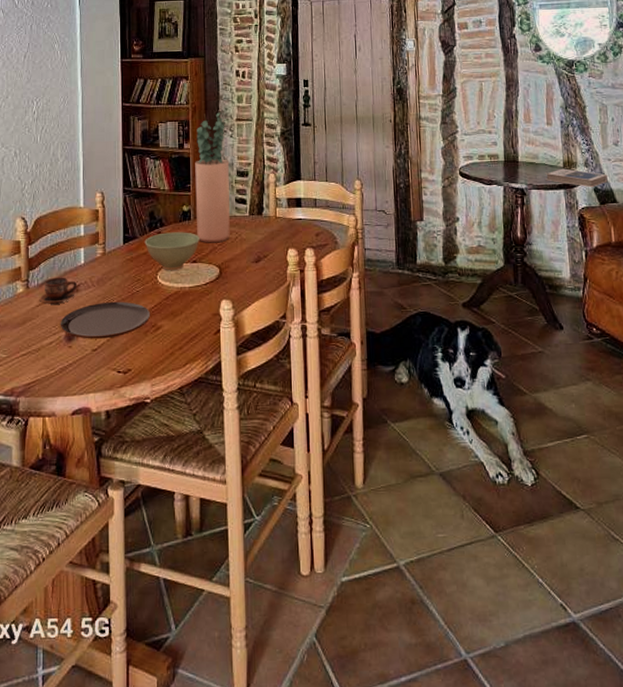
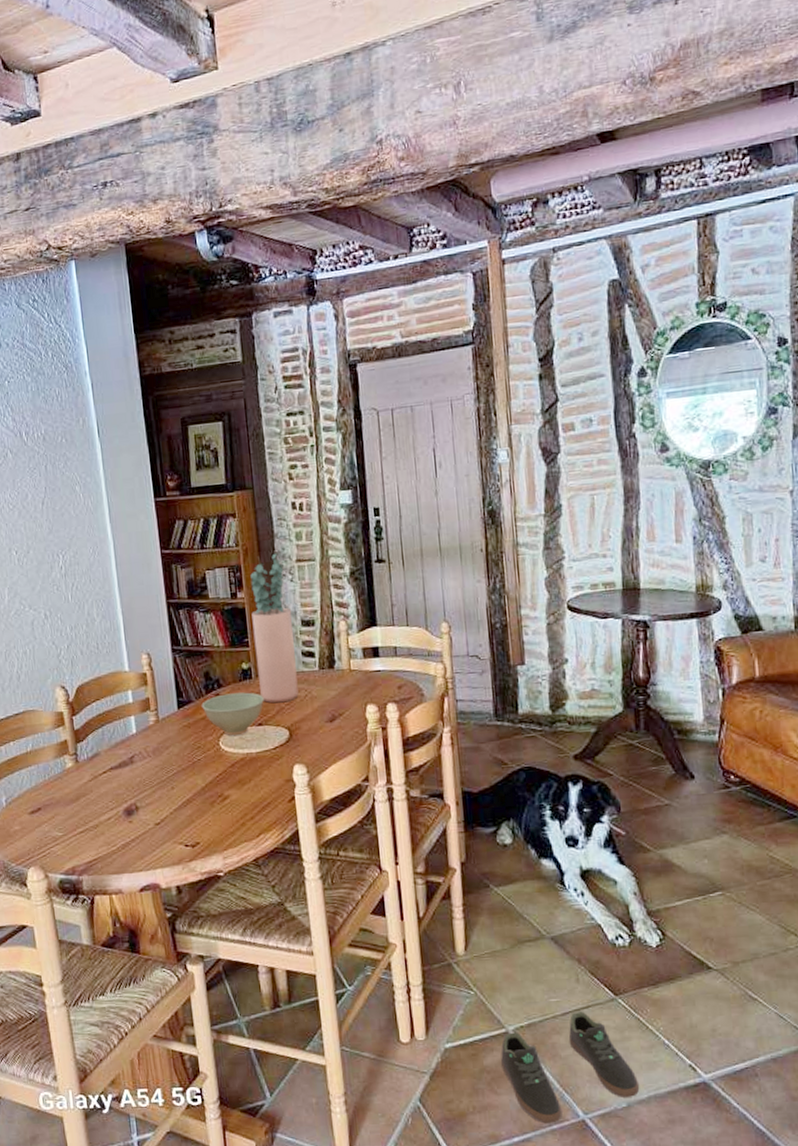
cup: present [39,277,77,304] -> none [91,748,131,778]
plate: present [60,301,151,339] -> none [116,771,216,813]
shoe: none [392,548,517,663] -> present [501,1012,640,1124]
hardback book: present [545,168,608,188] -> none [673,593,752,615]

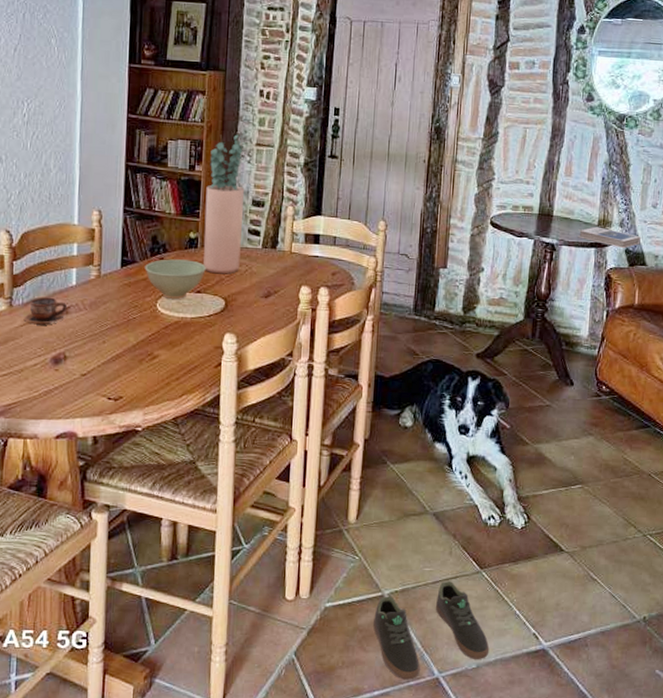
cup: none [91,748,131,778] -> present [23,297,66,325]
hardback book: none [673,593,752,615] -> present [578,226,641,249]

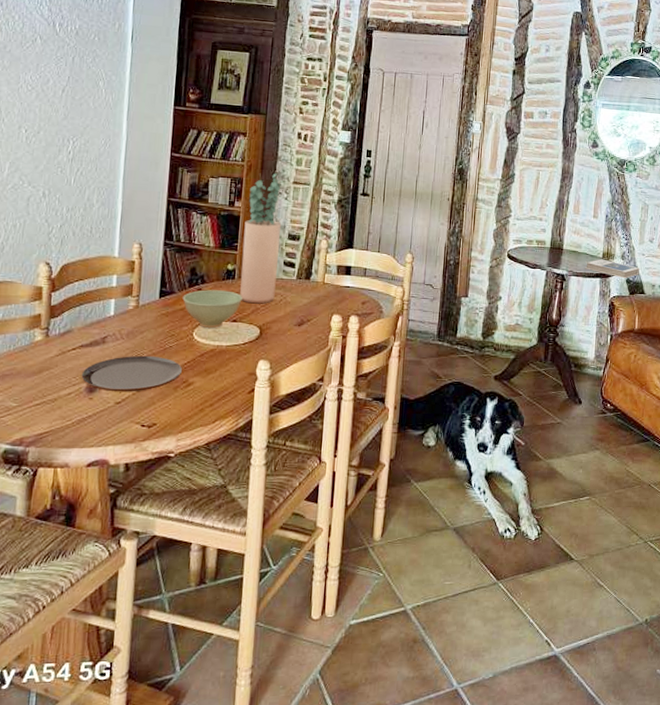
cup: present [23,297,66,325] -> none [59,327,104,355]
plate: none [46,326,148,364] -> present [81,355,183,392]
shoe: present [373,581,490,680] -> none [396,594,505,693]

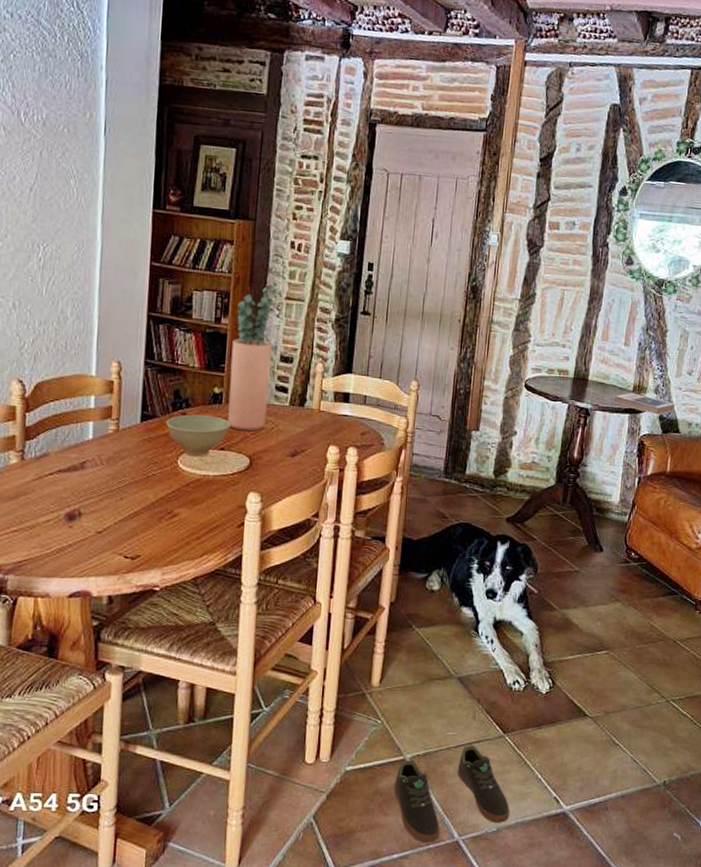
plate: present [81,355,183,392] -> none [60,482,167,522]
shoe: none [396,594,505,693] -> present [394,745,510,843]

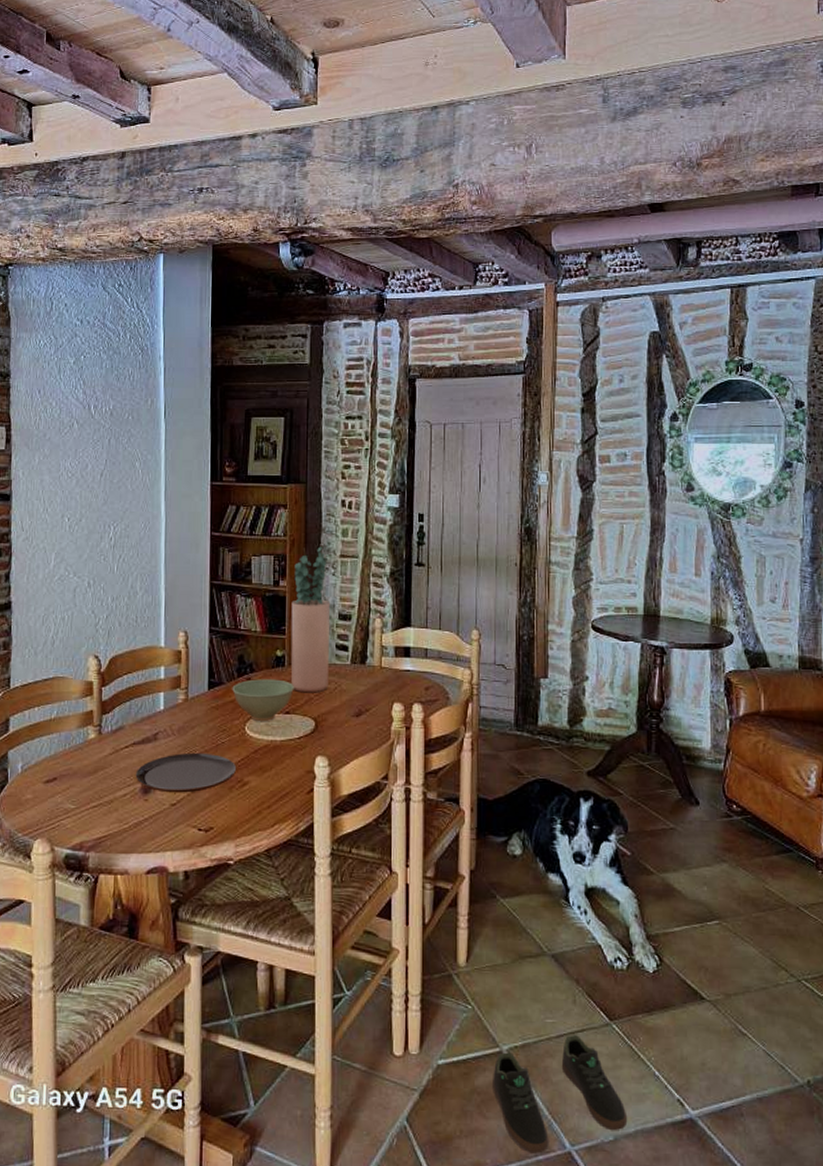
plate: none [60,482,167,522] -> present [135,752,237,793]
hardback book: present [612,392,675,416] -> none [689,626,761,649]

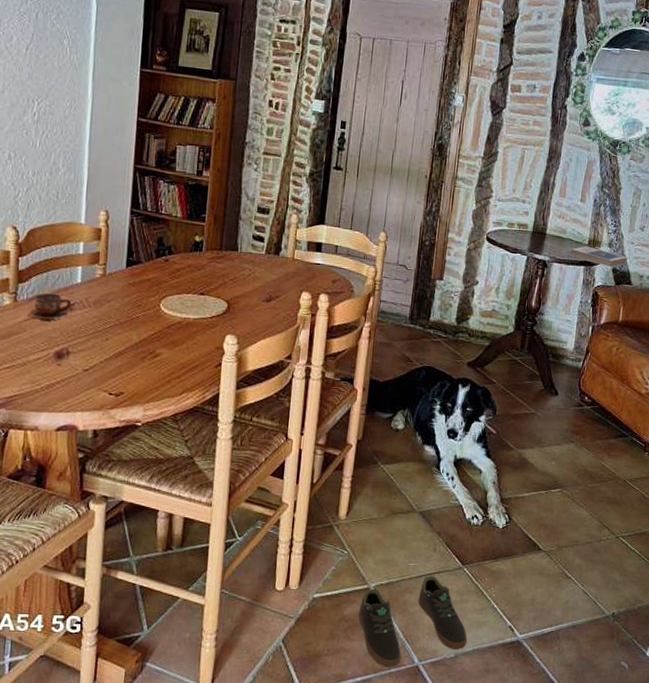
cup: none [112,723,155,753] -> present [27,293,71,321]
plate: present [135,752,237,793] -> none [49,324,150,361]
bowl: present [232,679,294,721] -> none [149,261,210,300]
vase: present [290,540,331,693] -> none [207,136,252,278]
hardback book: none [689,626,761,649] -> present [568,245,628,268]

